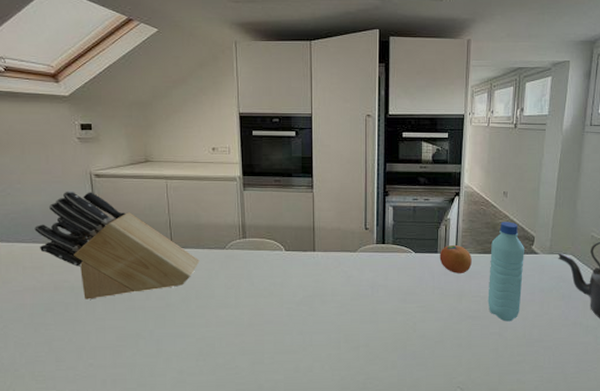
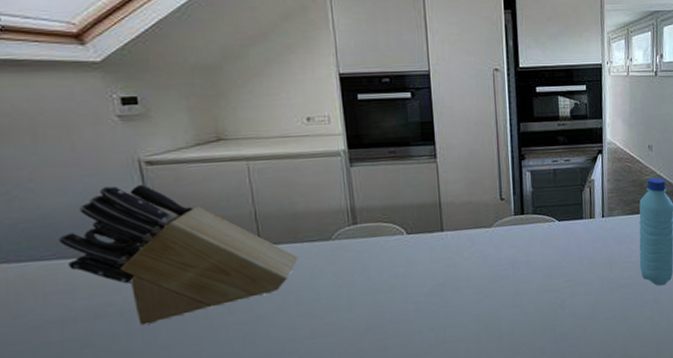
fruit: present [439,244,472,273] -> none [585,207,620,240]

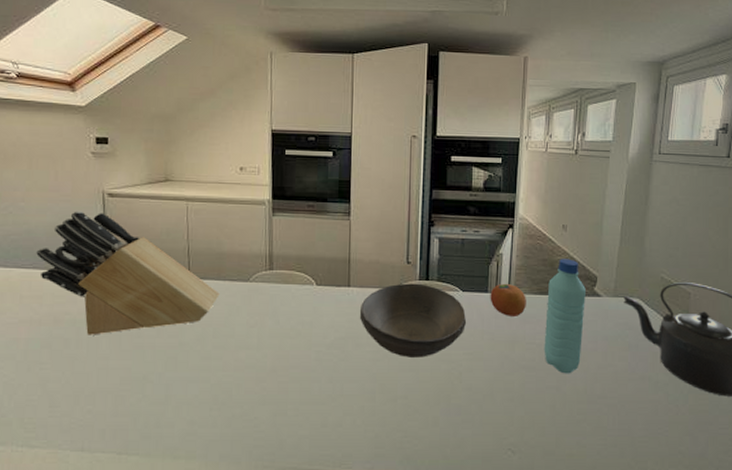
bowl: none [455,218,565,294] -> present [359,283,467,357]
fruit: none [585,207,620,240] -> present [490,283,526,316]

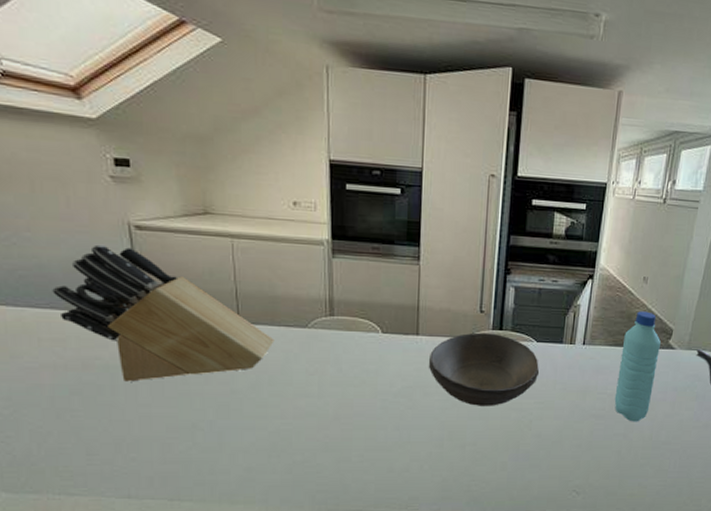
fruit: present [490,283,526,316] -> none [564,334,601,367]

